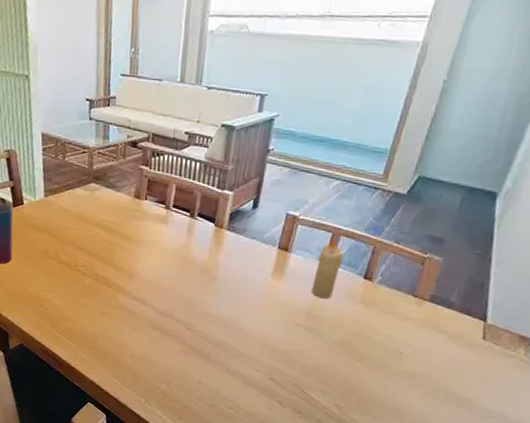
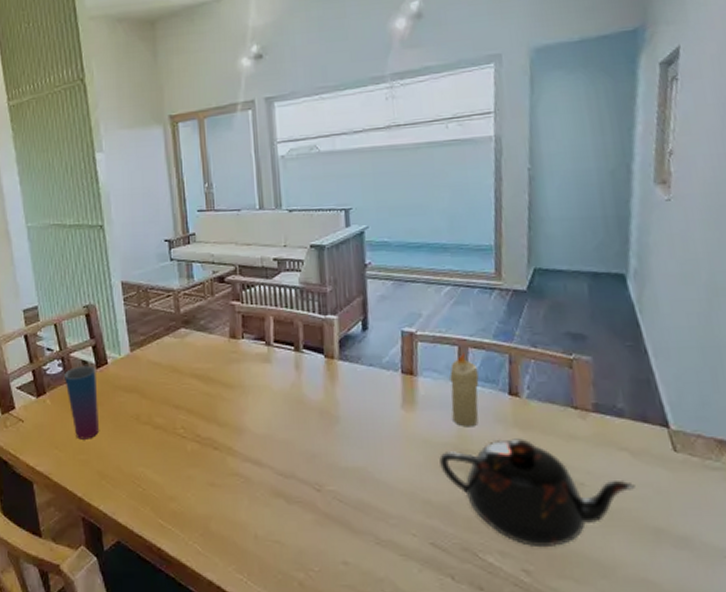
teapot: none [291,311,443,393] -> present [439,438,635,548]

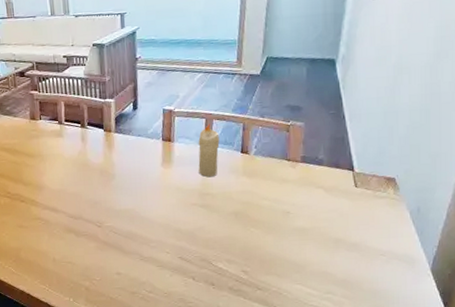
teapot: present [439,438,635,548] -> none [188,183,325,256]

